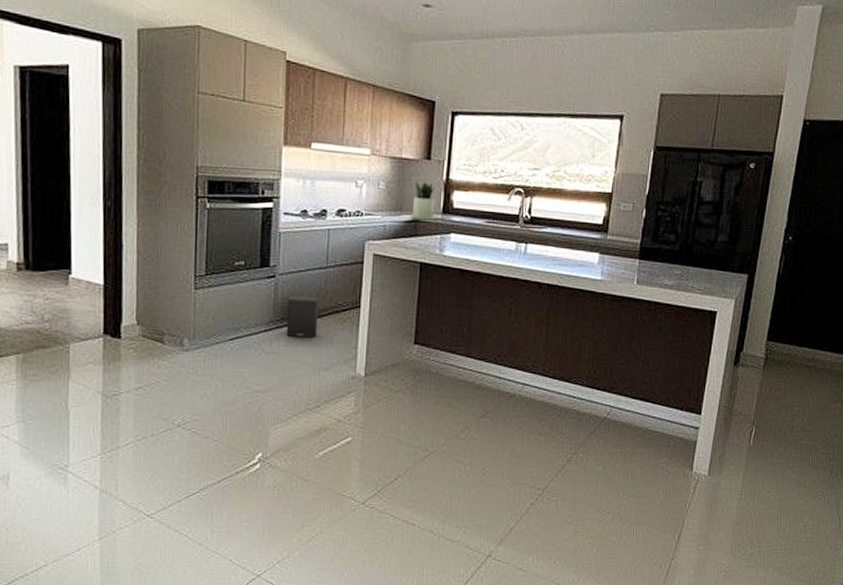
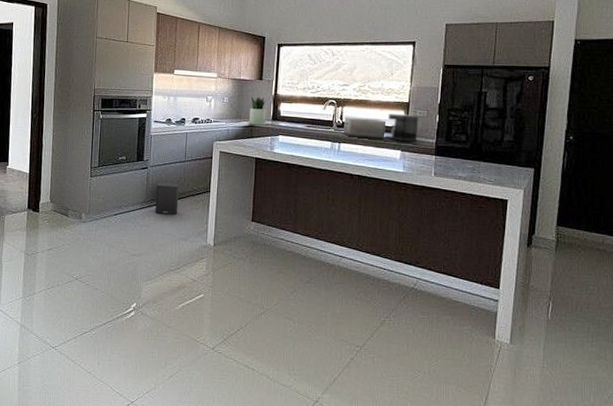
toaster: none [531,210,584,239] -> present [343,117,386,139]
coffee maker: none [580,207,623,243] -> present [384,114,419,142]

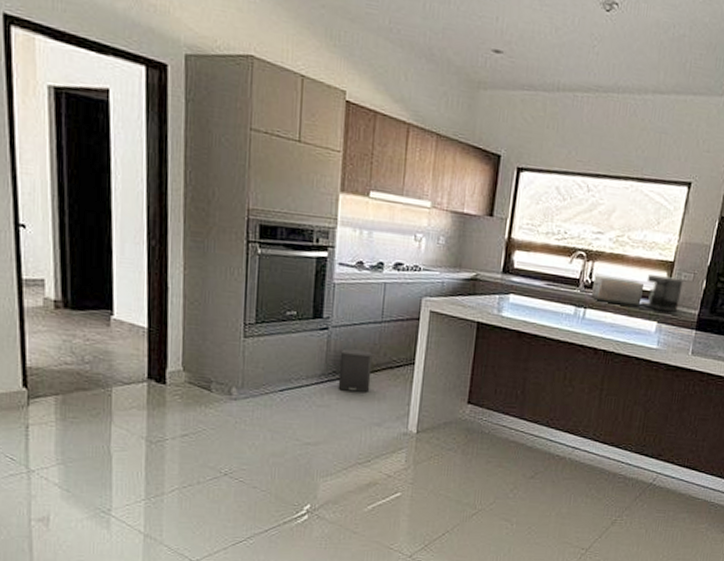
planter: present [247,96,267,126] -> none [469,238,496,281]

